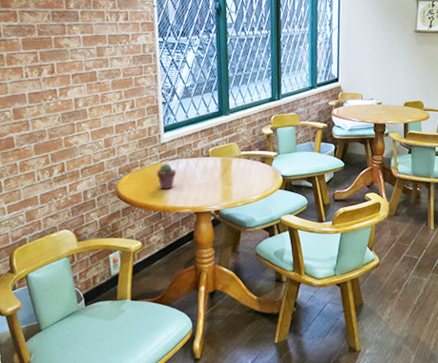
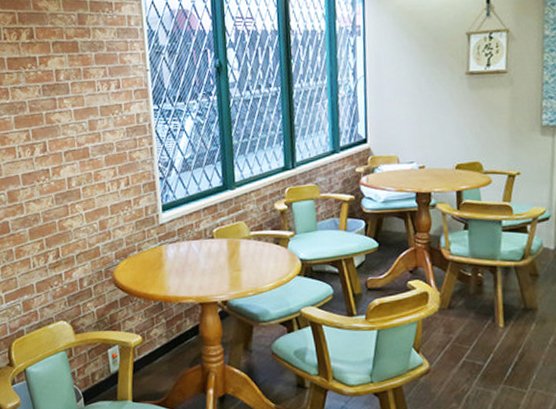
potted succulent: present [156,163,176,190] -> none [155,247,177,277]

